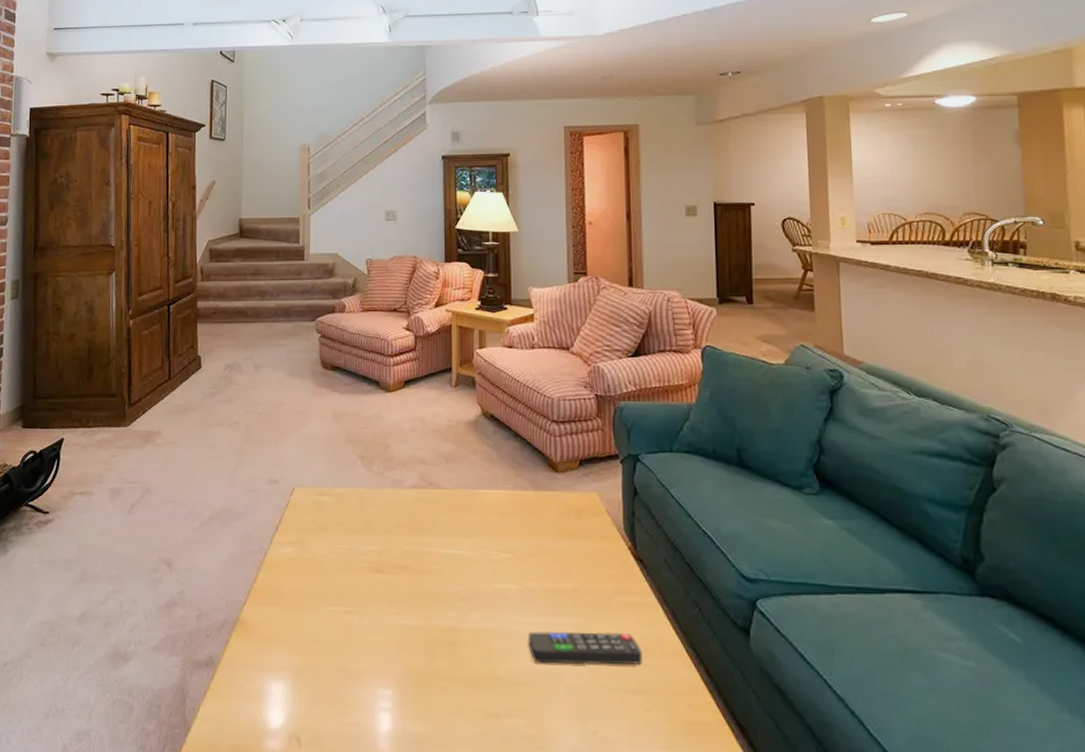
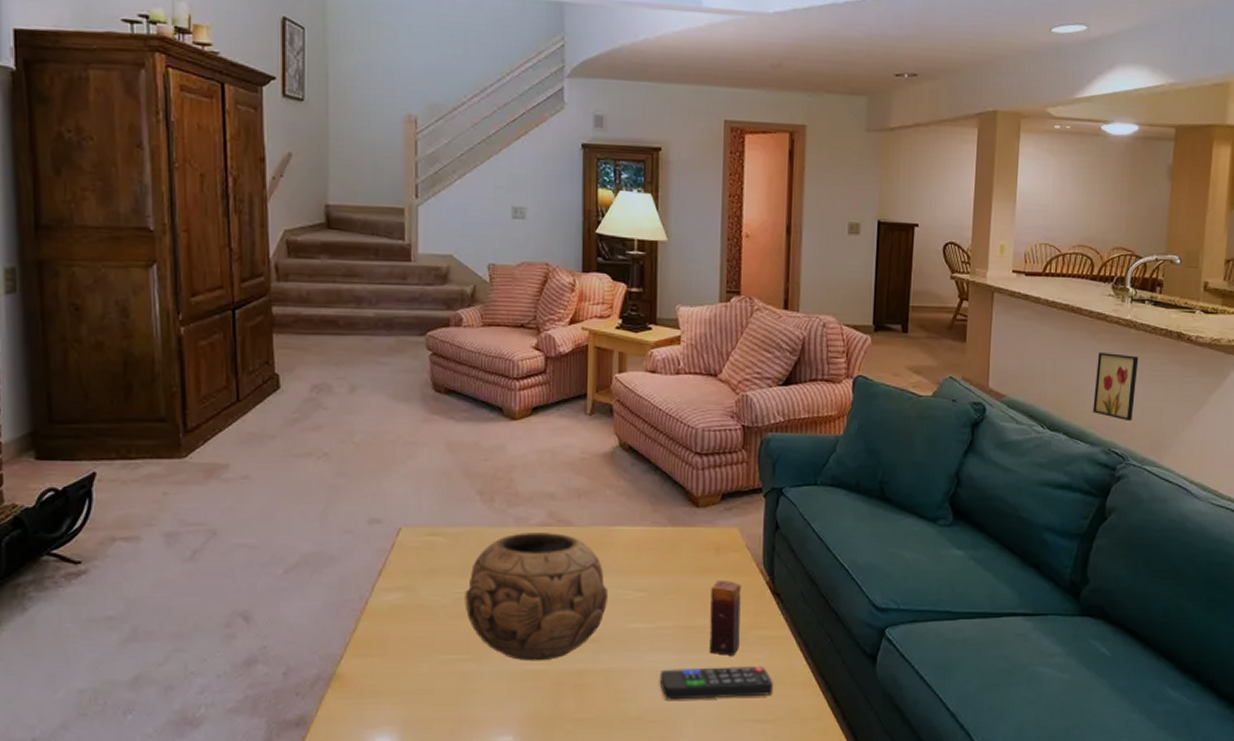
decorative bowl: none [348,494,477,617] -> present [465,533,609,661]
candle: none [574,544,605,621] -> present [709,581,741,656]
wall art: none [961,317,1011,387] -> present [1093,353,1139,422]

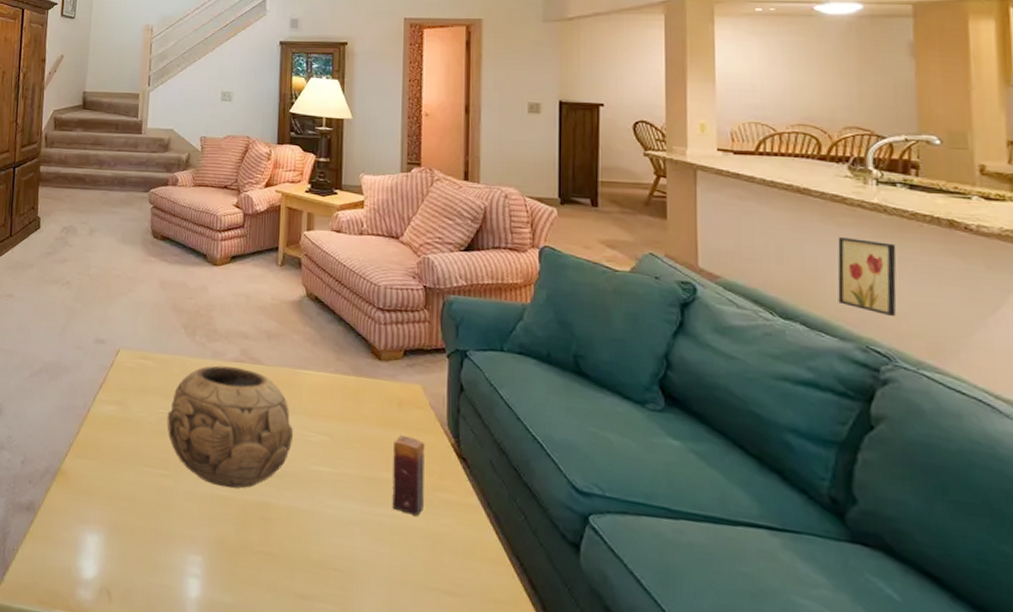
remote control: present [659,665,773,700] -> none [341,517,461,566]

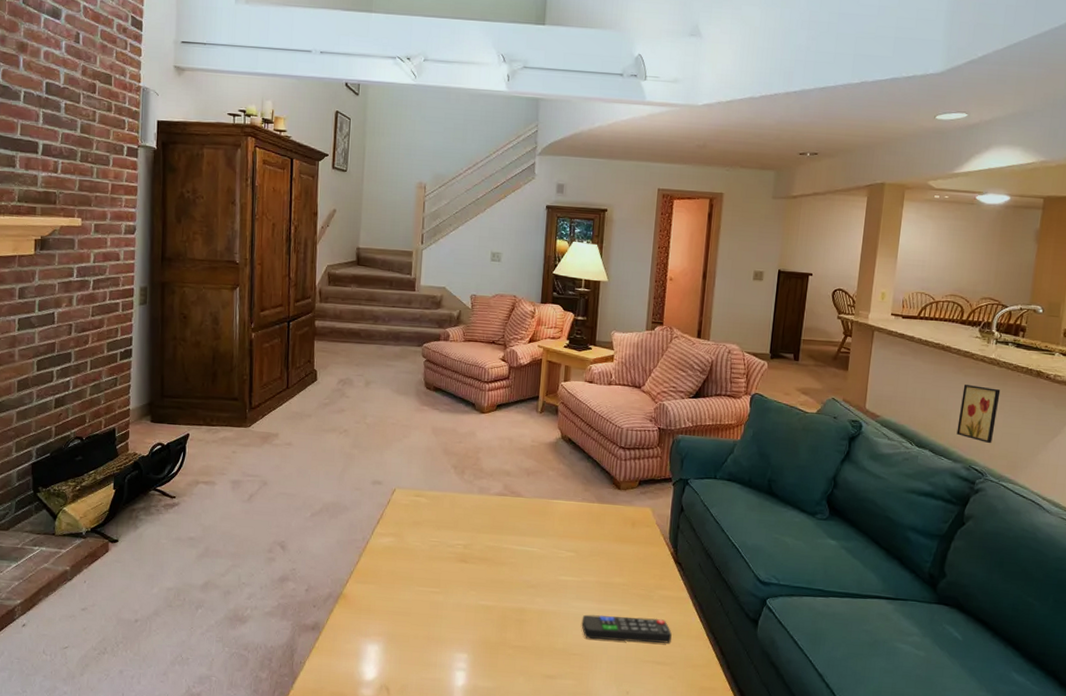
decorative bowl: present [167,365,294,489] -> none [438,499,547,599]
remote control: none [341,517,461,566] -> present [581,614,672,643]
candle: present [392,435,425,516] -> none [622,548,651,609]

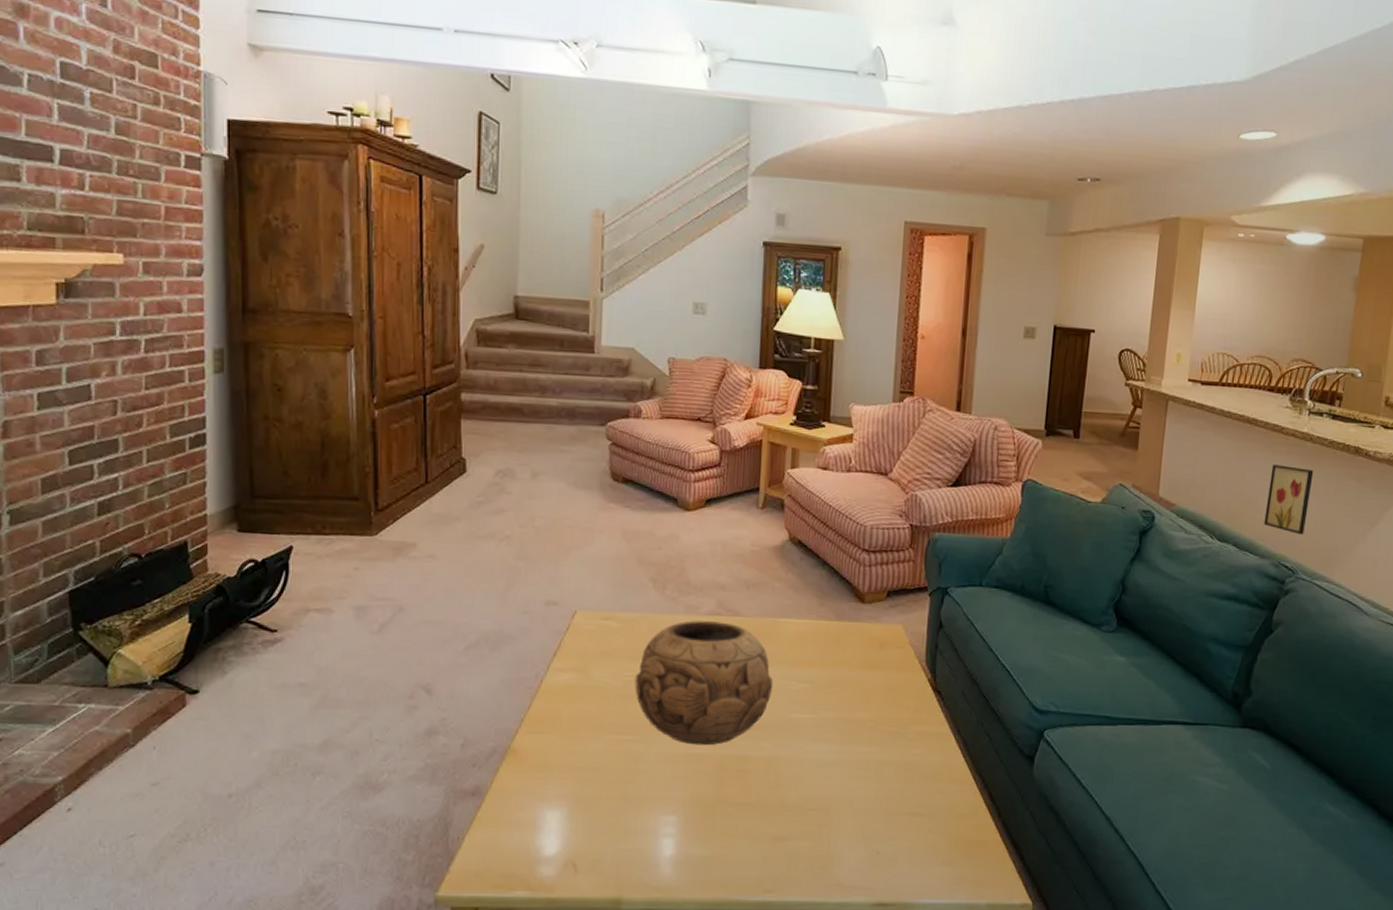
decorative bowl: none [438,499,547,599] -> present [635,620,774,746]
remote control: present [581,614,672,643] -> none [819,759,931,791]

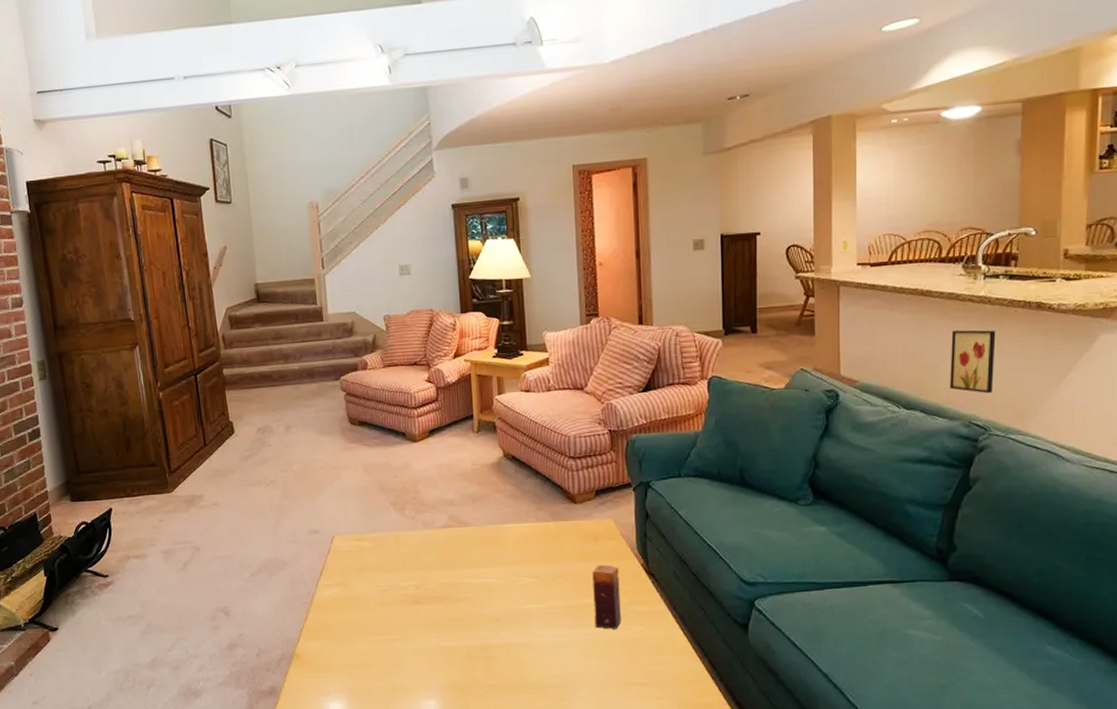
decorative bowl: present [635,620,774,746] -> none [388,533,505,639]
candle: none [869,676,903,749] -> present [592,565,621,629]

